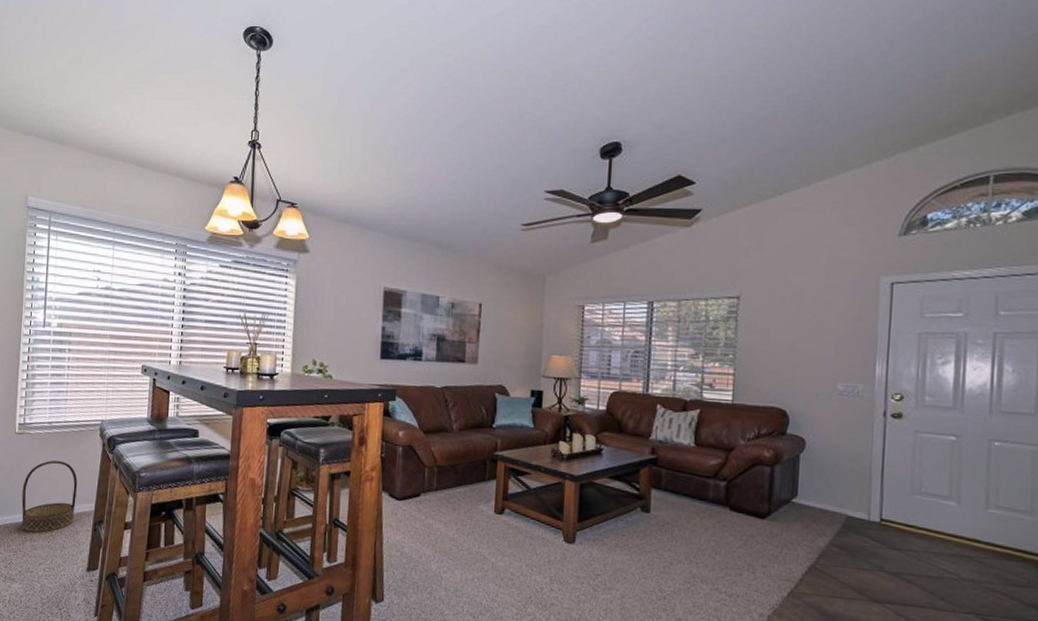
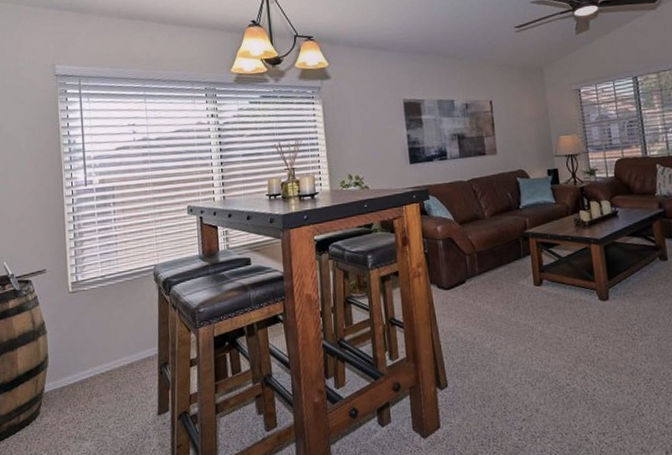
basket: present [21,460,77,533] -> none [82,311,139,387]

